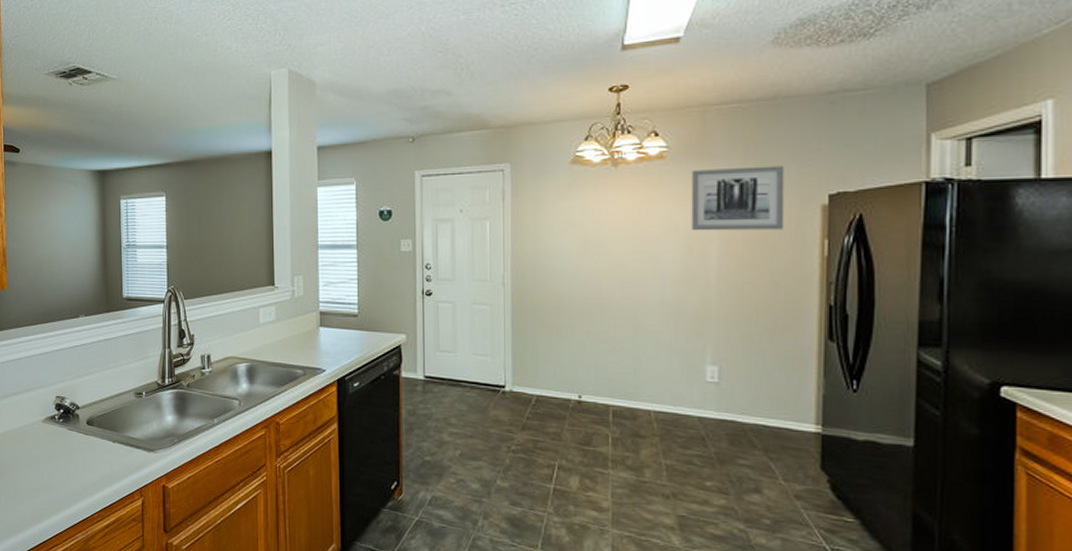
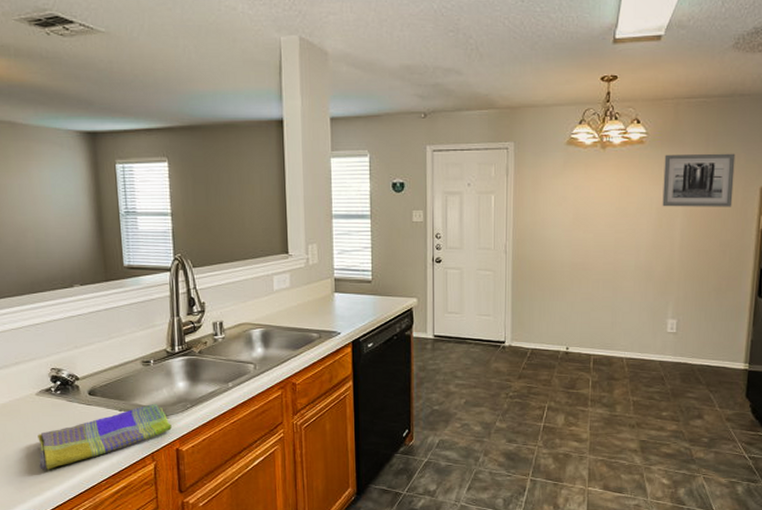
dish towel: none [41,437,159,498] -> present [37,404,172,470]

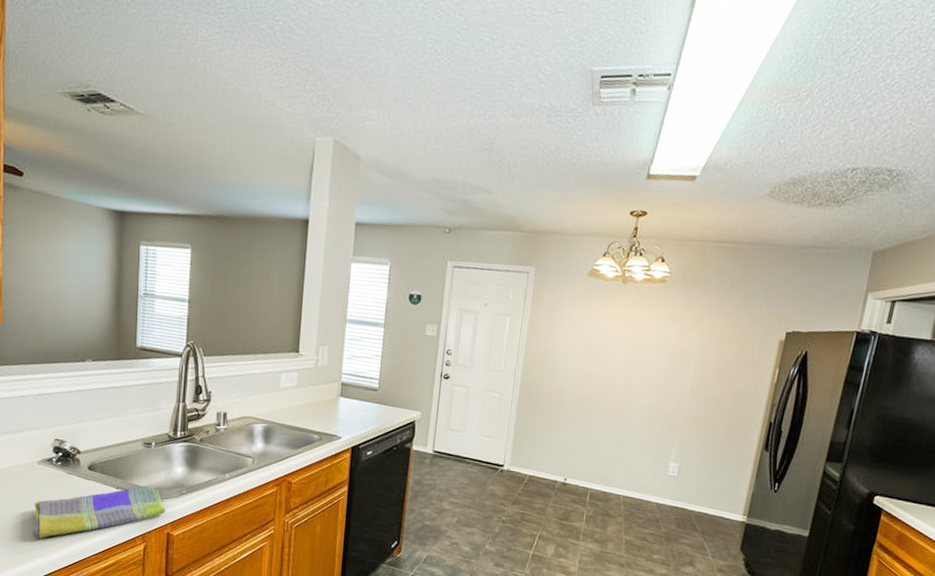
wall art: present [662,153,736,207] -> none [677,296,758,357]

